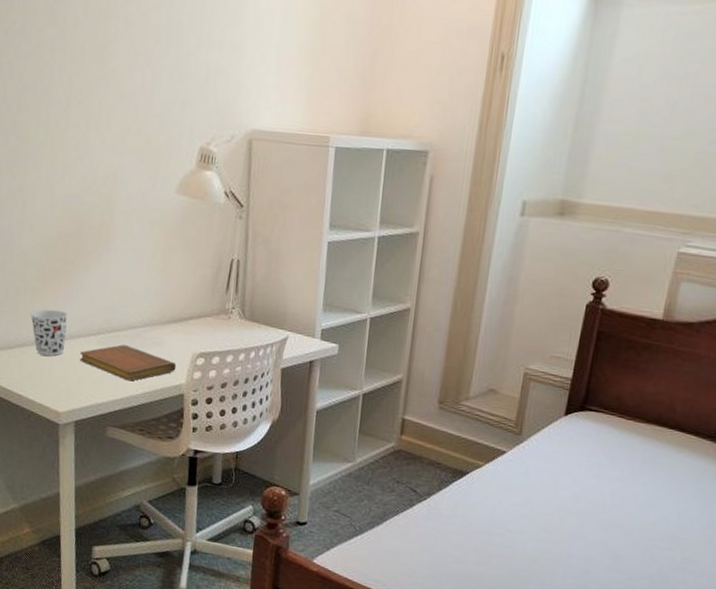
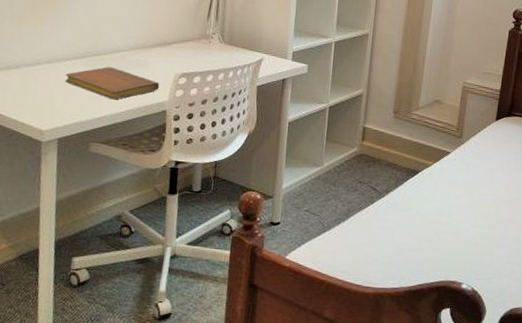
cup: present [30,309,68,356] -> none [16,35,55,78]

